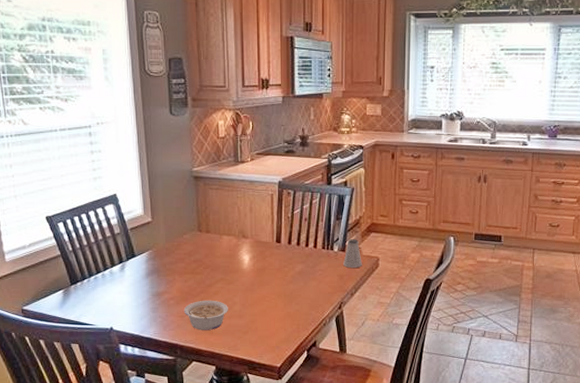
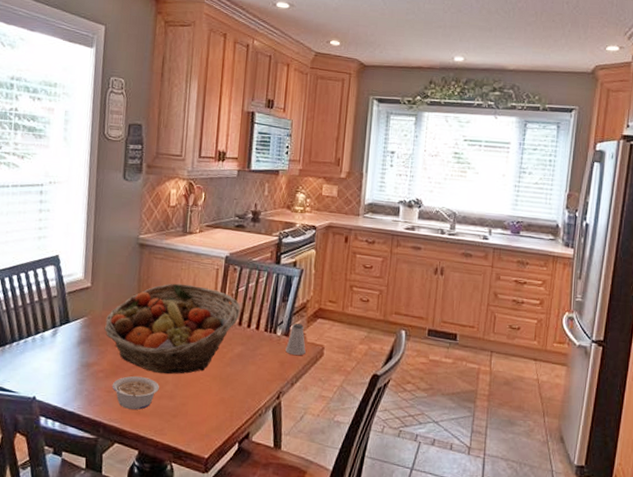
fruit basket: none [169,211,297,296] -> present [104,283,241,375]

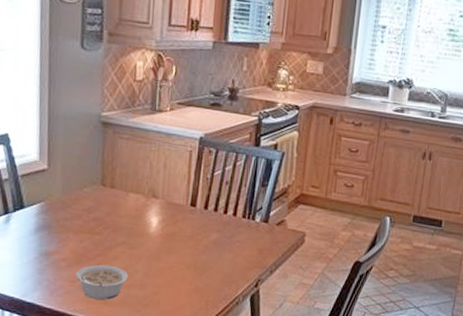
fruit basket: present [104,283,241,375] -> none [64,166,217,263]
saltshaker: present [286,323,306,355] -> none [265,209,286,242]

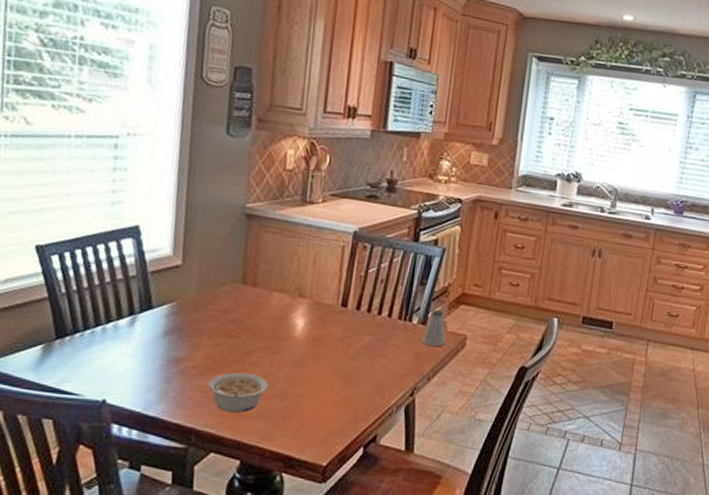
saltshaker: none [265,209,286,242] -> present [422,310,446,346]

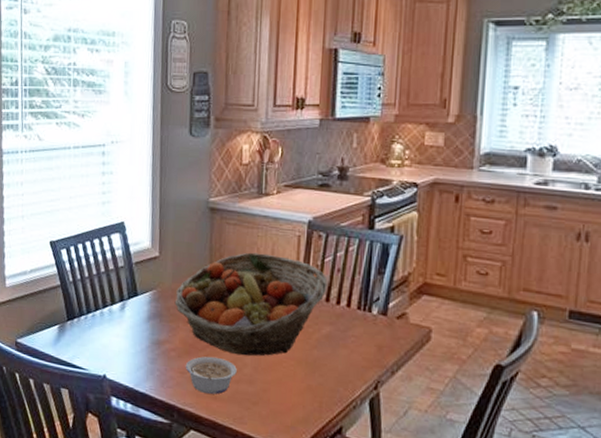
fruit basket: none [198,262,370,370] -> present [174,252,328,356]
saltshaker: present [422,310,446,346] -> none [383,300,409,339]

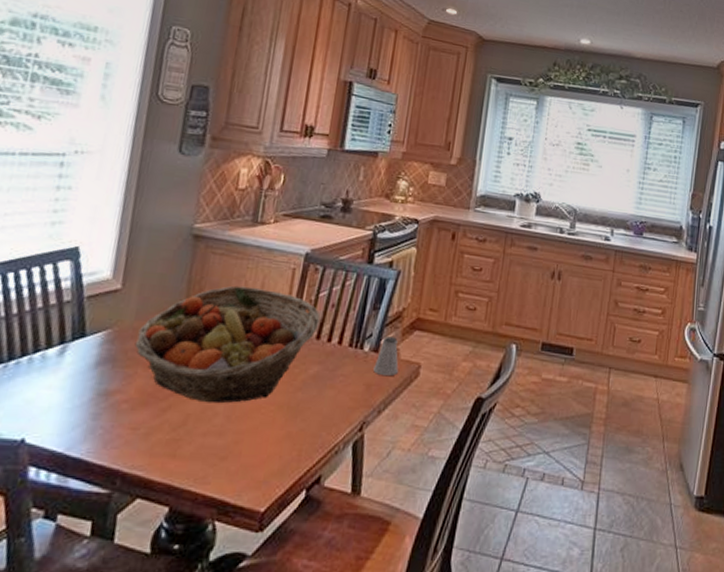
legume: present [185,356,237,395] -> none [139,406,206,452]
saltshaker: none [383,300,409,339] -> present [373,336,399,376]

